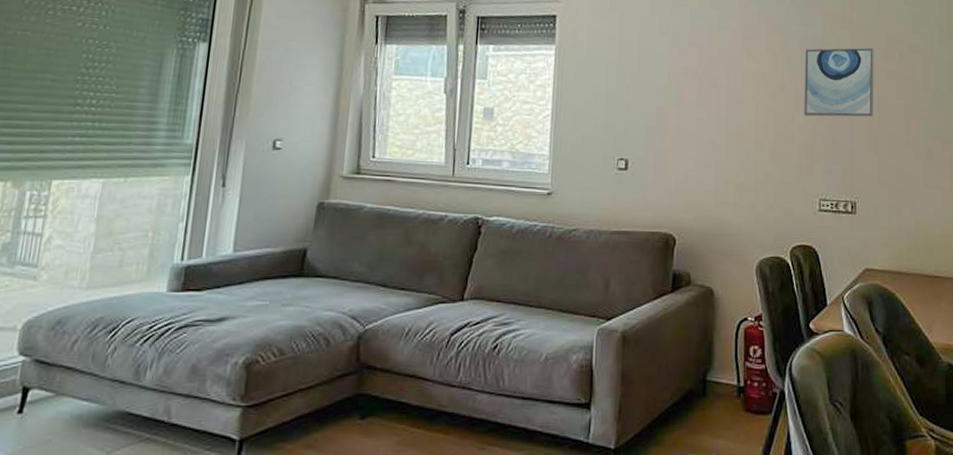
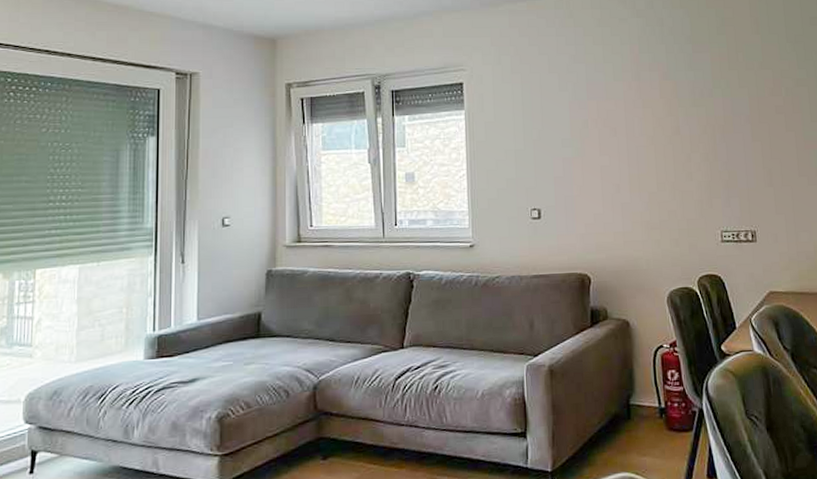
wall art: present [804,47,874,117] -> none [696,86,766,155]

